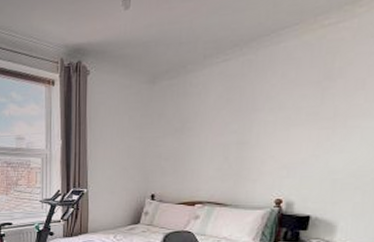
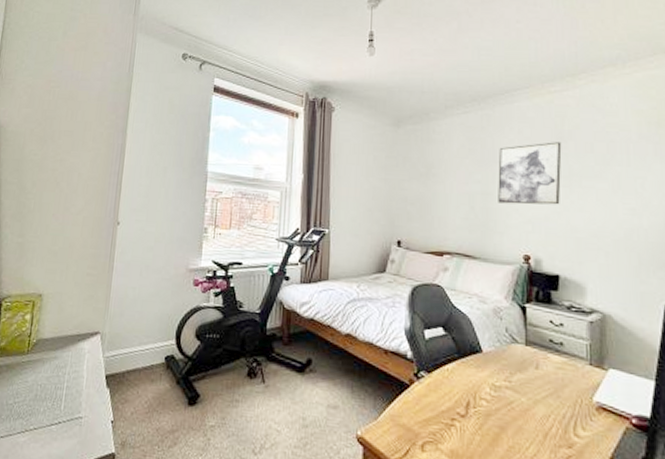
wall art: none [253,81,330,152] -> present [498,142,562,205]

